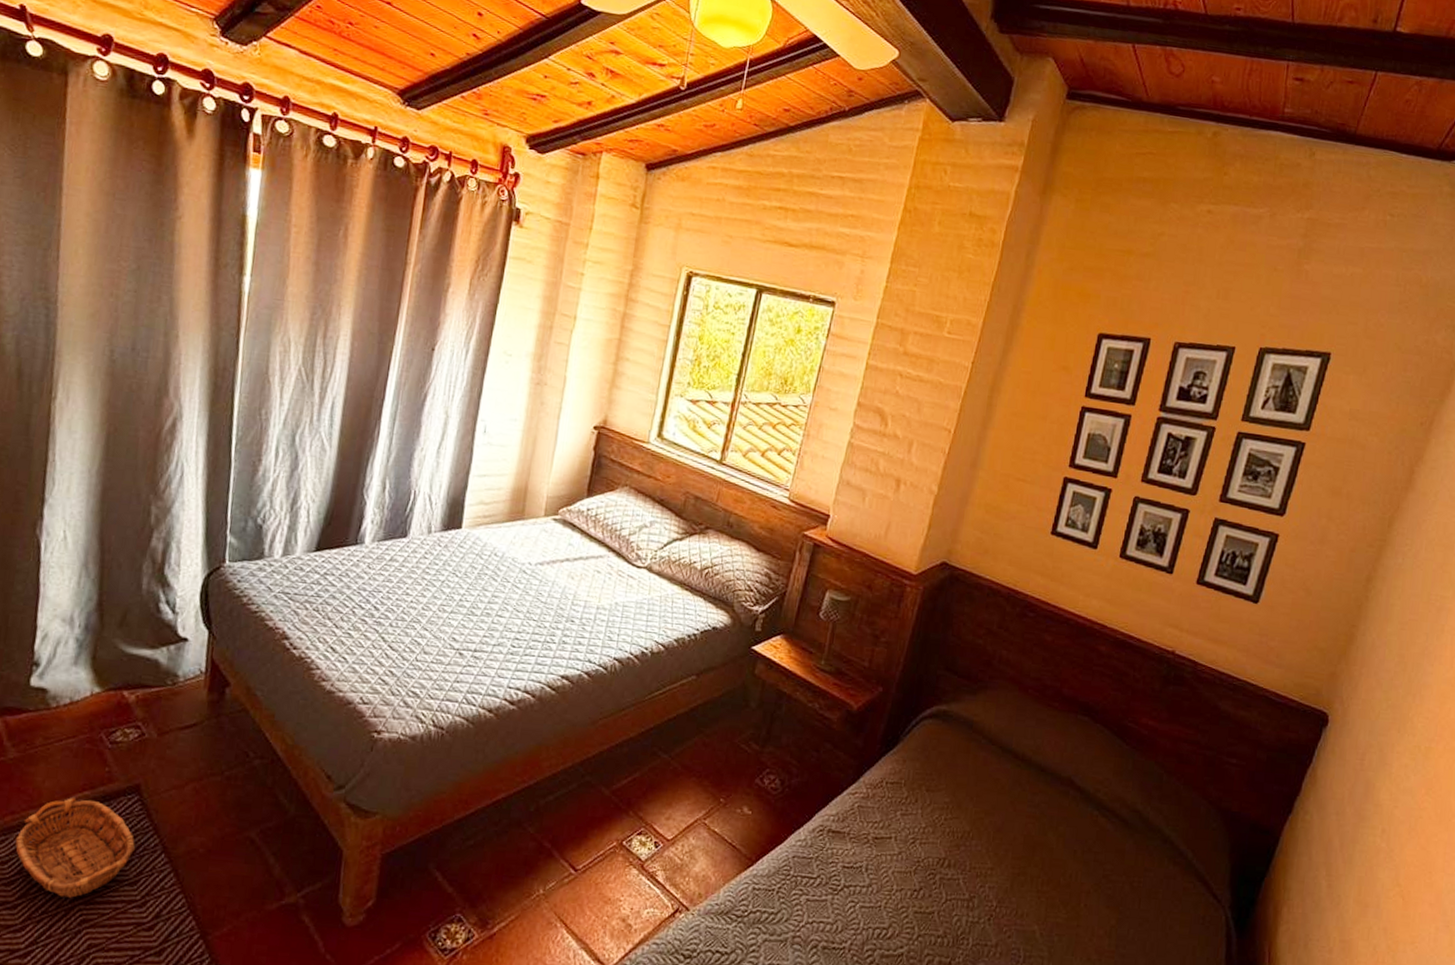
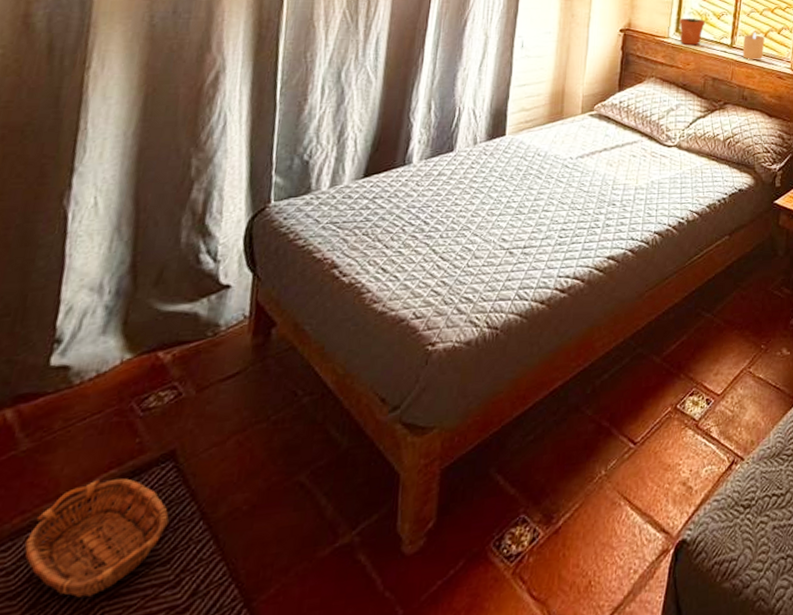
planter: none [661,422,694,456] -> present [680,17,706,46]
candle: none [732,449,761,483] -> present [742,32,765,60]

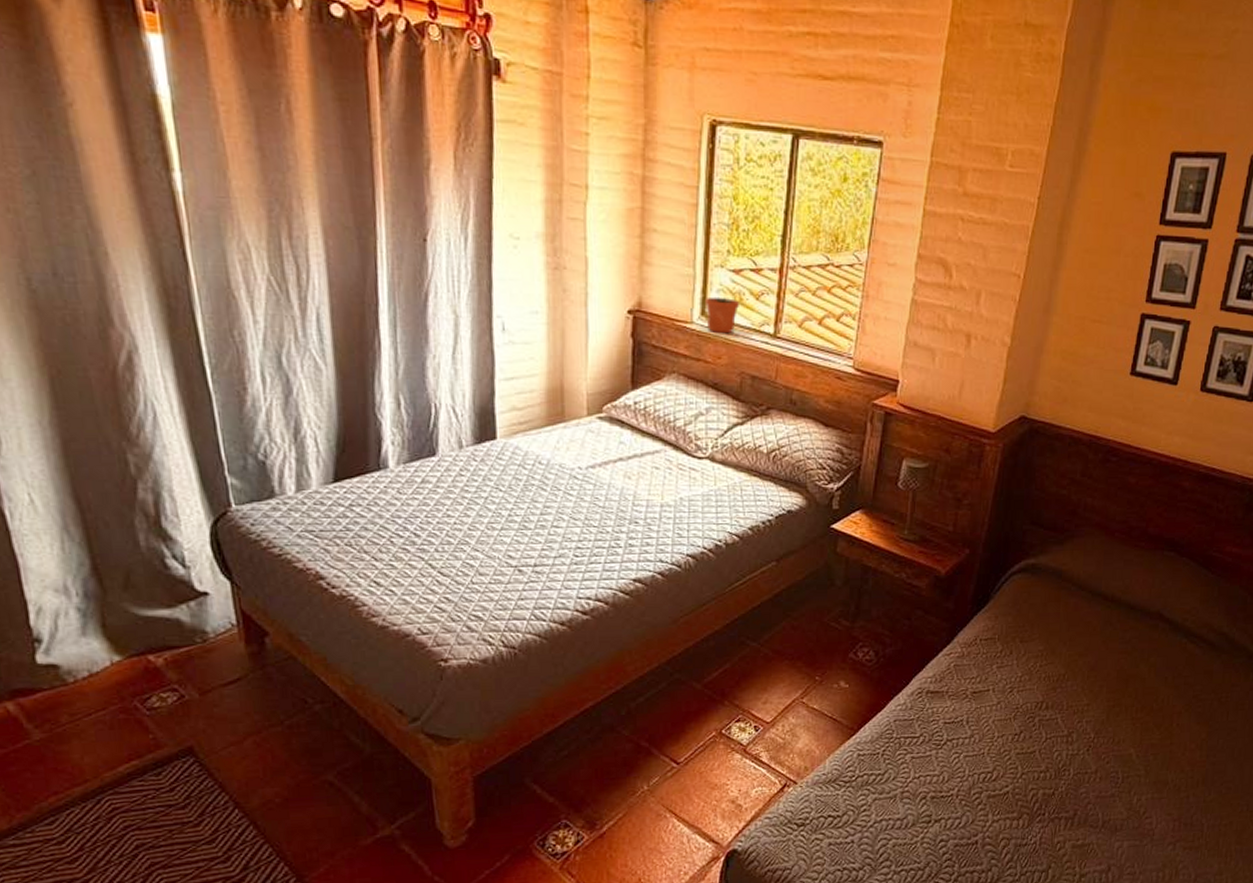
basket: present [24,477,170,598] -> none [66,768,205,866]
candle: present [742,32,765,60] -> none [790,319,819,355]

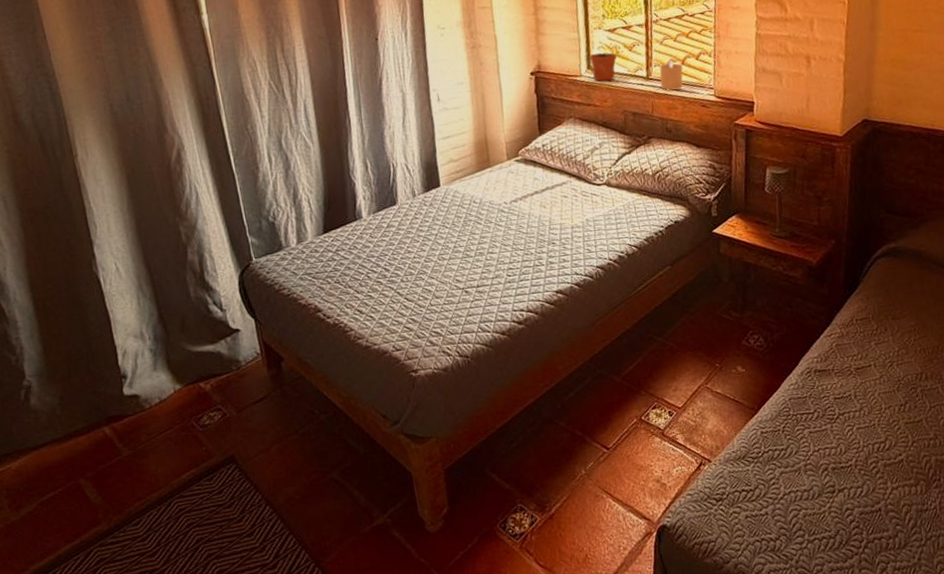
candle: none [790,319,819,355] -> present [659,61,683,91]

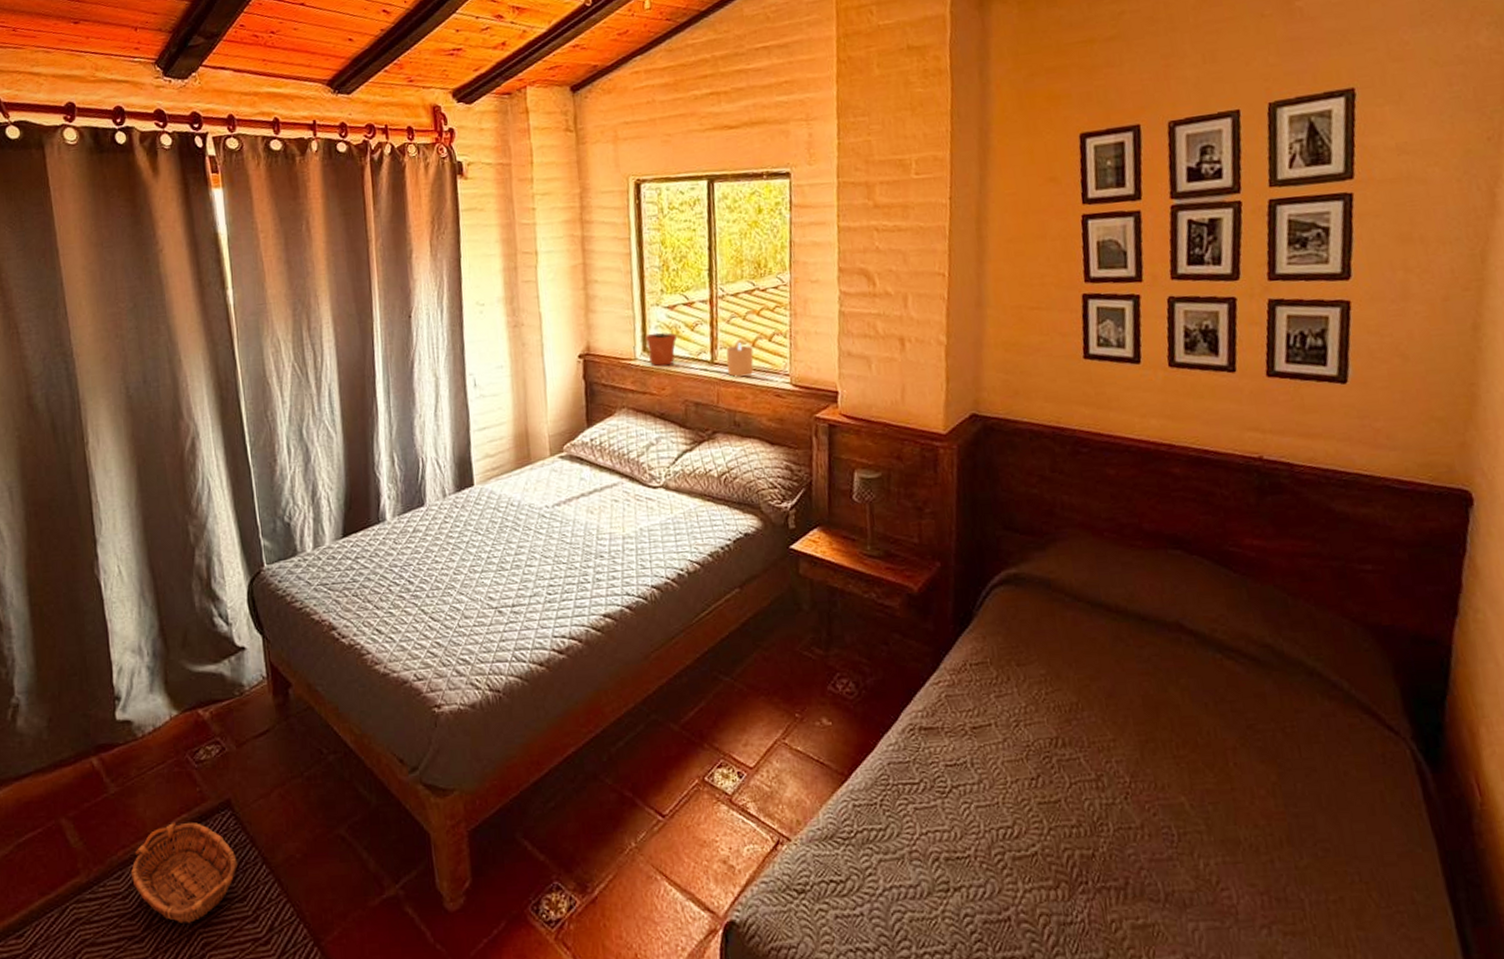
basket: none [147,475,245,557] -> present [130,822,239,924]

